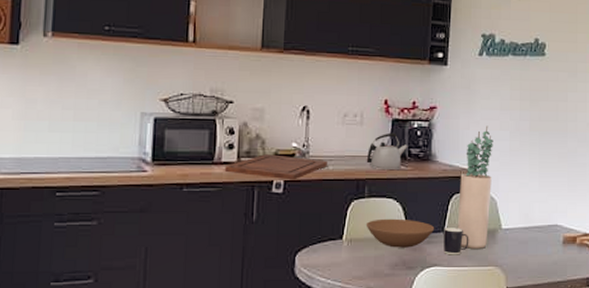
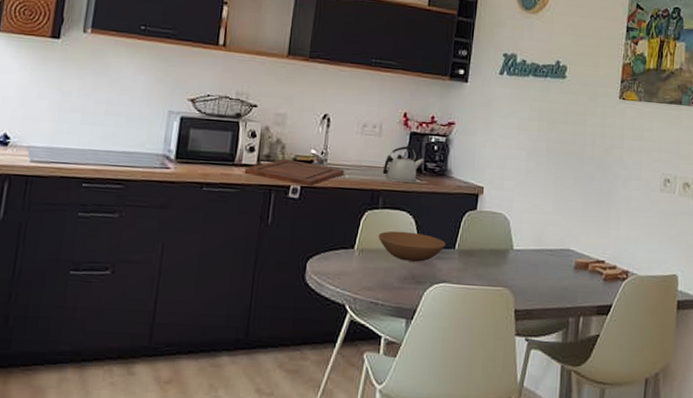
mug: present [444,228,469,255] -> none [454,244,480,273]
vase: present [457,125,493,249] -> none [468,144,510,268]

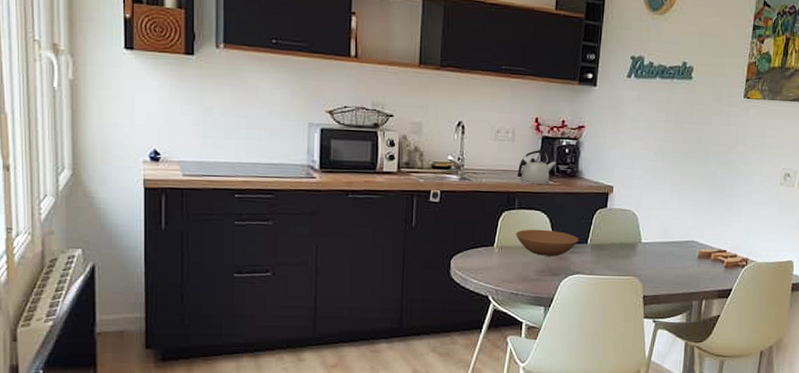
cutting board: present [244,159,344,187] -> none [386,166,481,191]

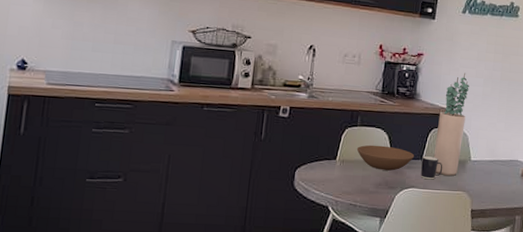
kettle: present [517,149,557,185] -> none [360,73,397,105]
mug: none [586,239,611,265] -> present [421,156,443,180]
vase: none [600,145,638,260] -> present [433,72,469,176]

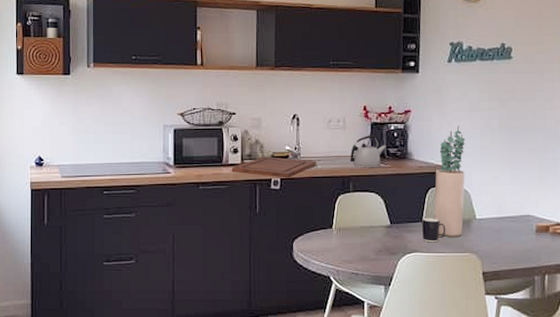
cutting board: none [240,83,328,107] -> present [231,156,316,178]
bowl: present [356,144,415,171] -> none [352,210,414,236]
kettle: none [360,73,397,105] -> present [350,135,387,168]

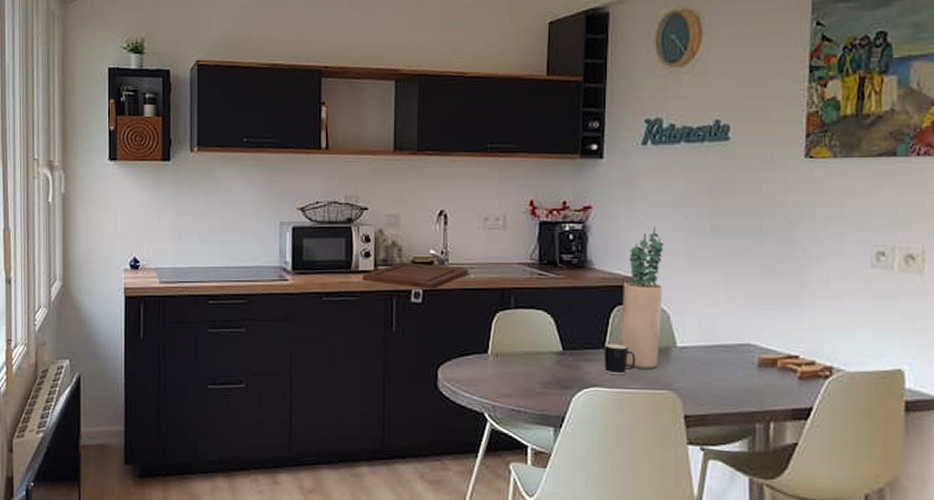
kettle: present [350,135,387,168] -> none [511,237,559,279]

